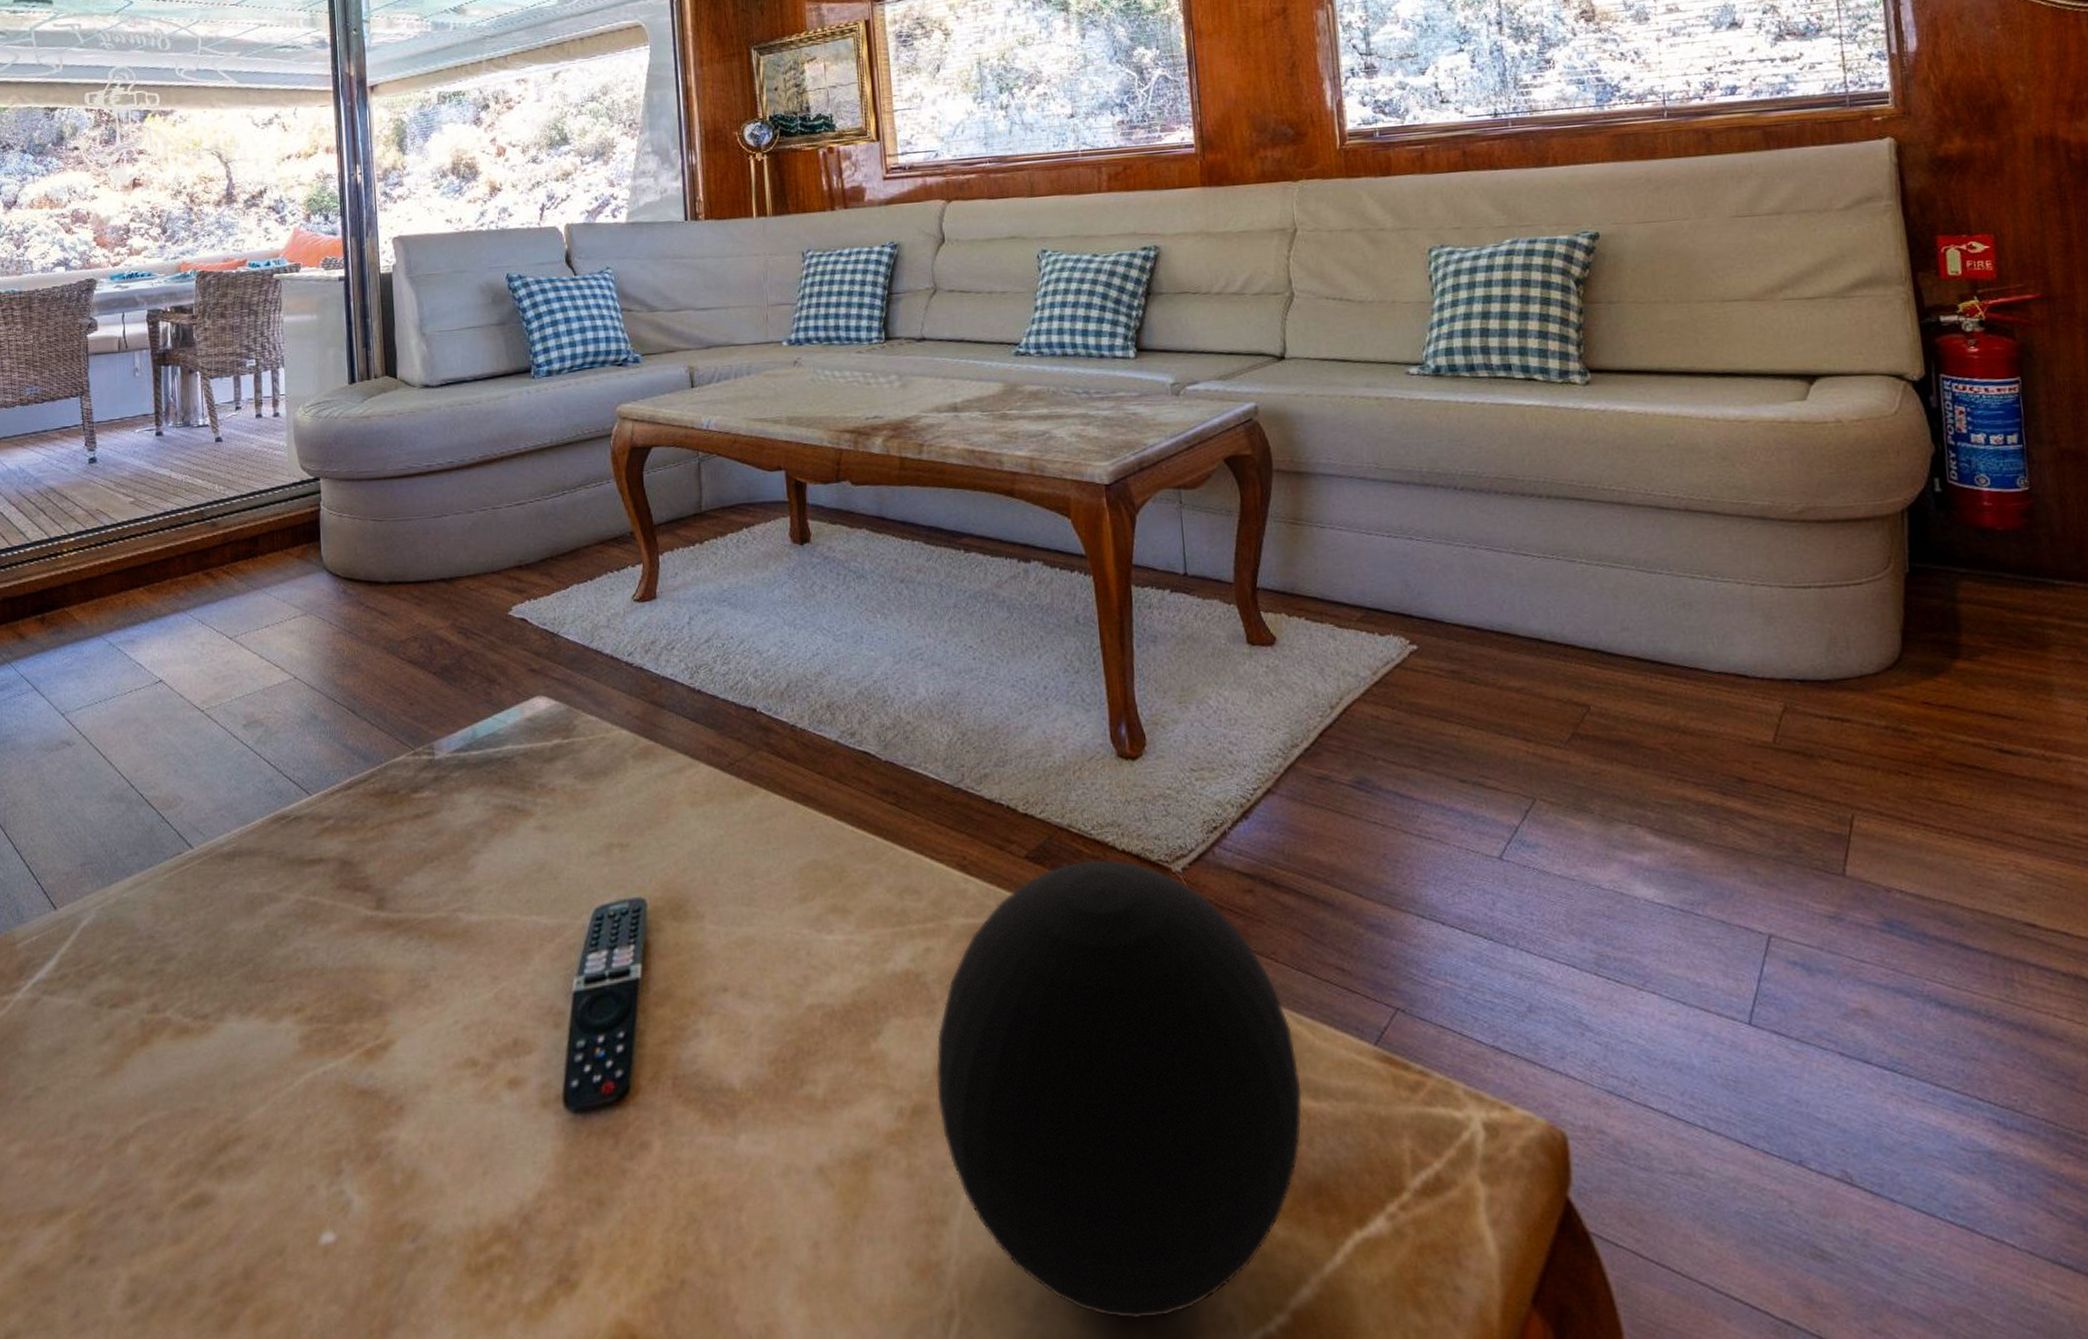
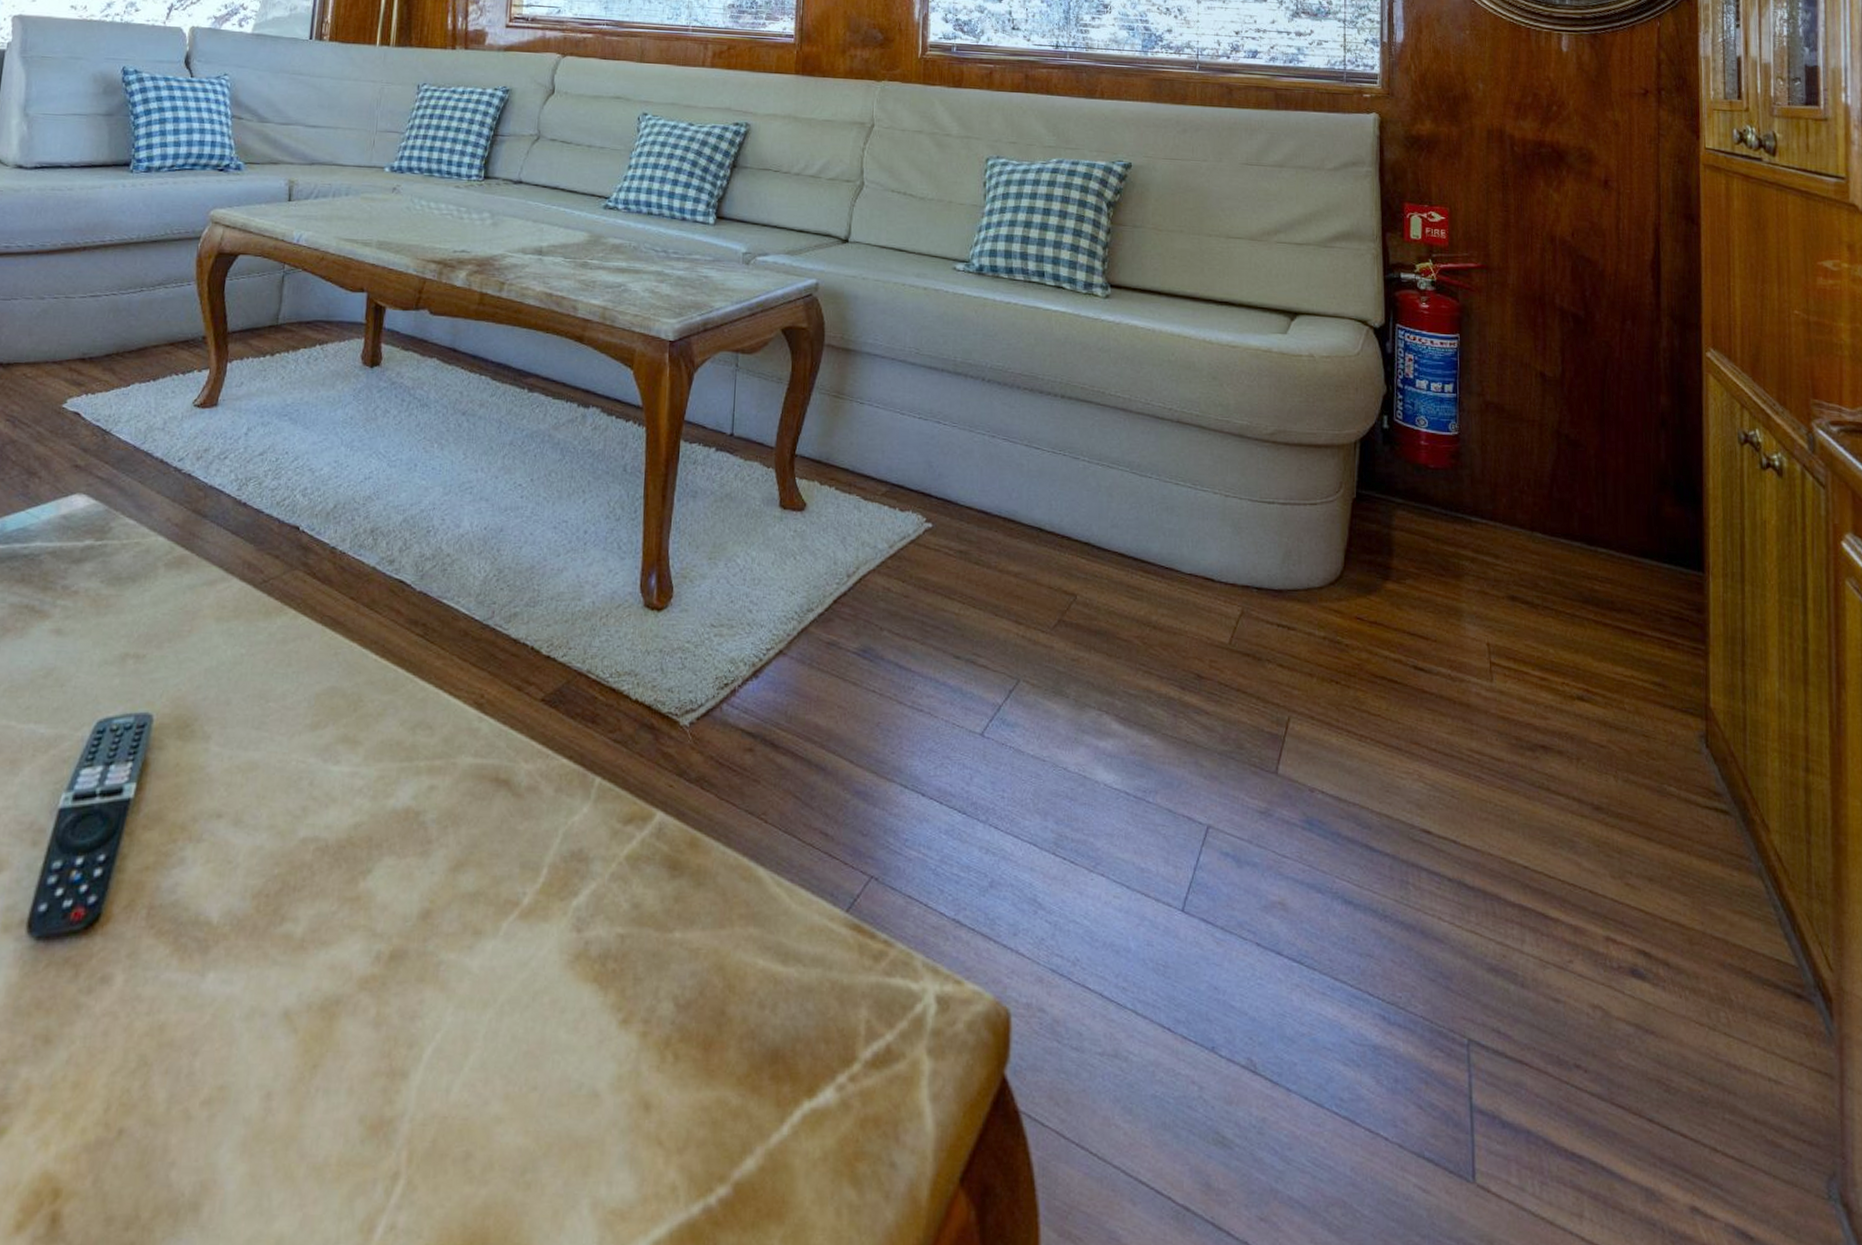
decorative orb: present [936,859,1303,1319] -> none [417,707,773,1187]

